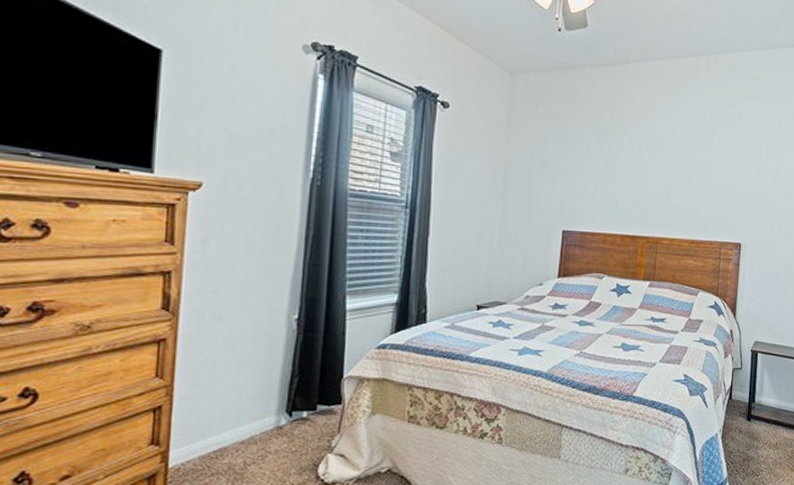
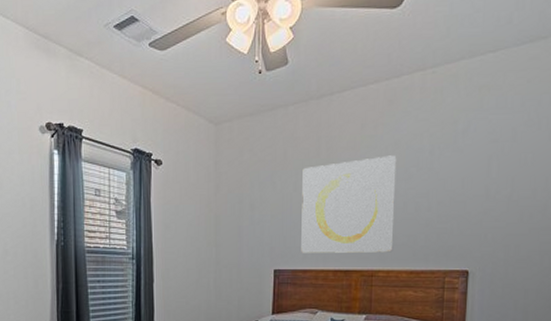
wall art: none [590,128,683,221] -> present [301,155,397,253]

